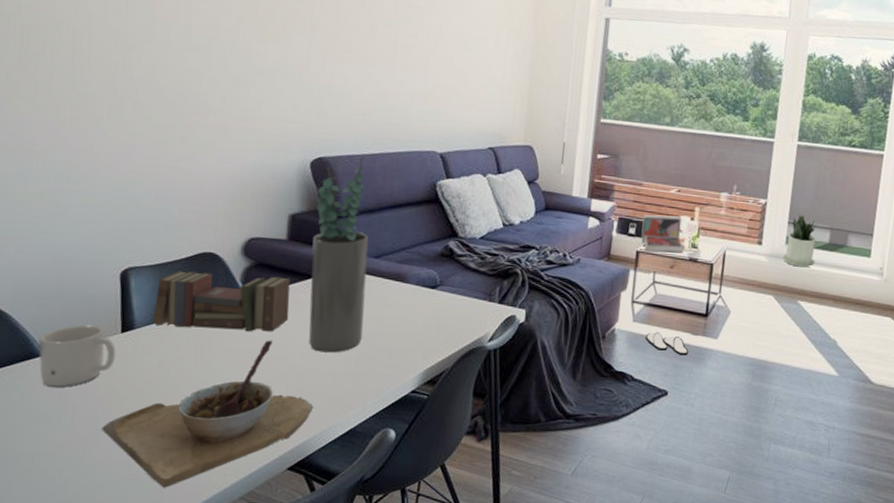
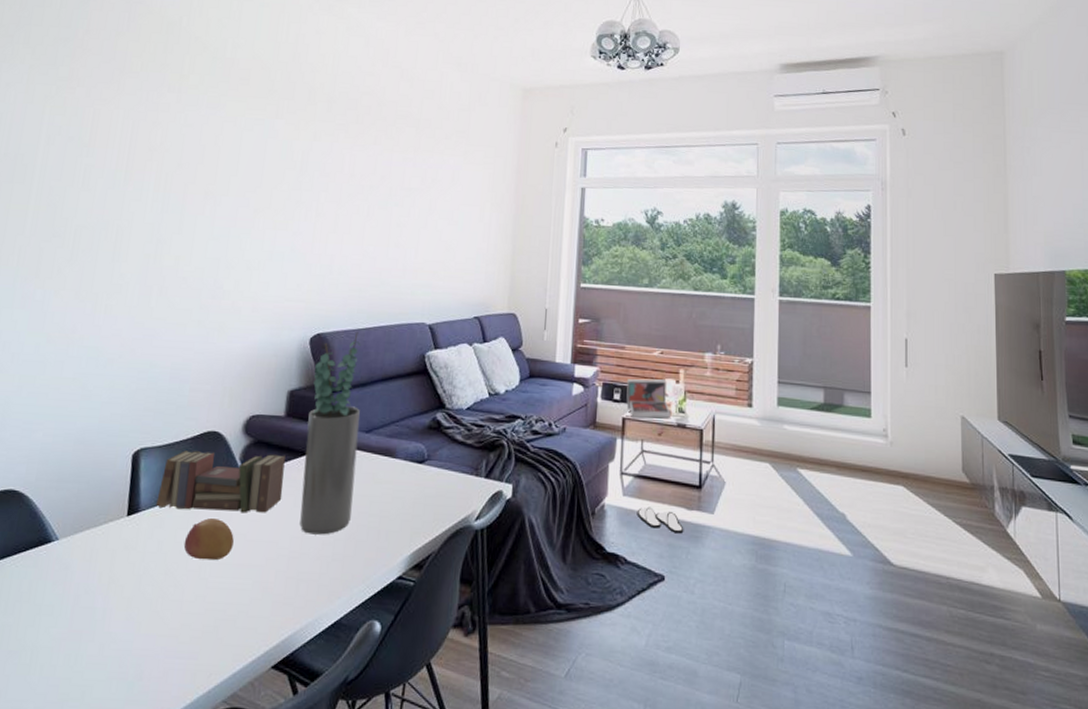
mug: present [38,324,116,387] -> none [50,508,120,575]
bowl: present [102,340,314,488] -> none [98,521,302,688]
fruit: none [186,336,240,375] -> present [183,518,234,561]
planter: present [782,214,818,268] -> none [775,372,811,431]

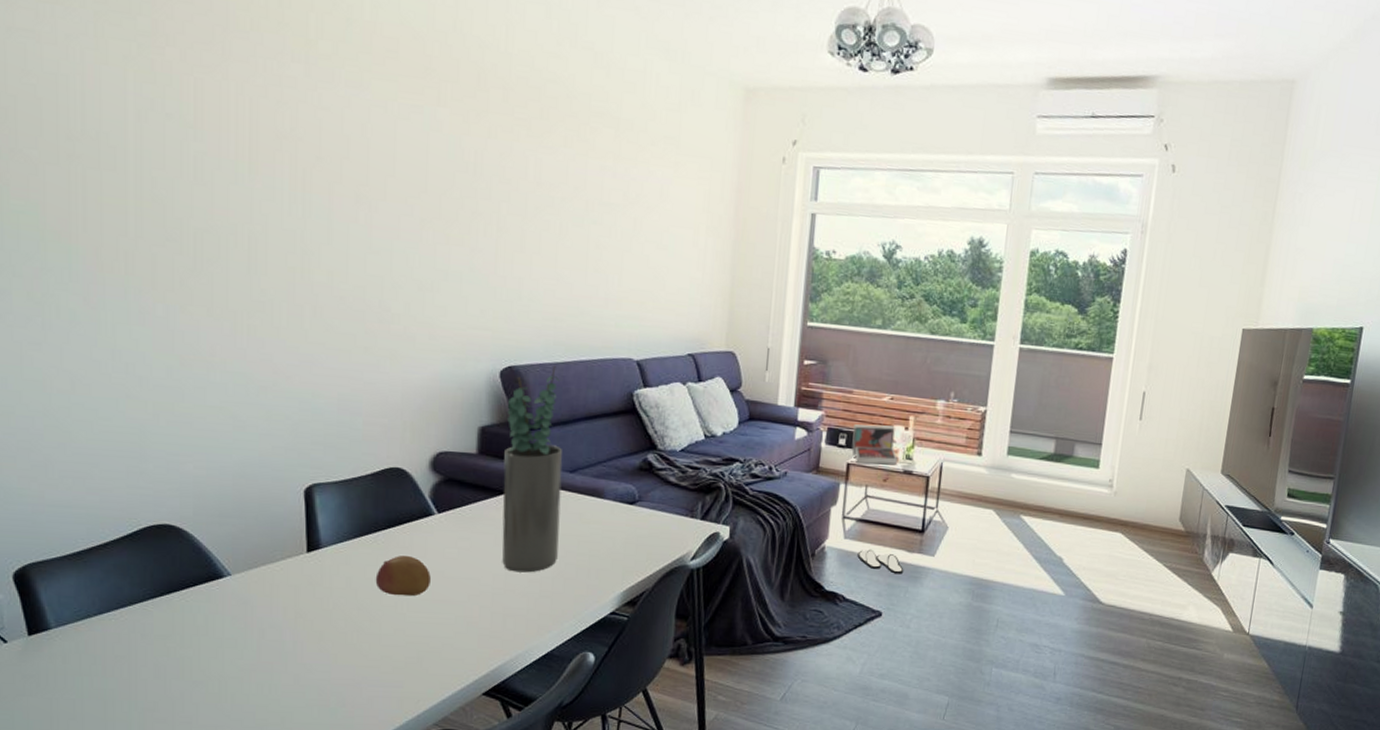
book: present [156,450,286,513] -> none [339,487,481,551]

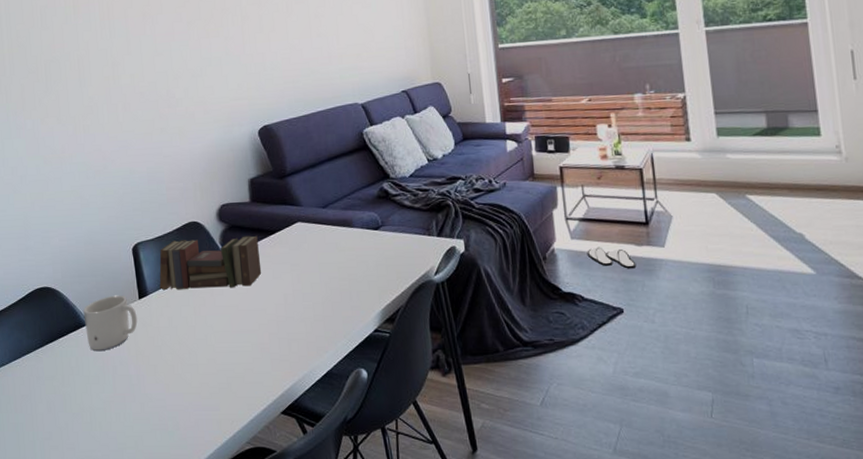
mug: none [222,544,302,609] -> present [83,295,138,351]
book: none [339,487,481,551] -> present [159,235,262,290]
fruit: present [375,556,431,597] -> none [189,295,229,330]
vase: present [502,366,562,573] -> none [267,120,324,301]
tablet: present [851,424,897,465] -> none [559,125,607,166]

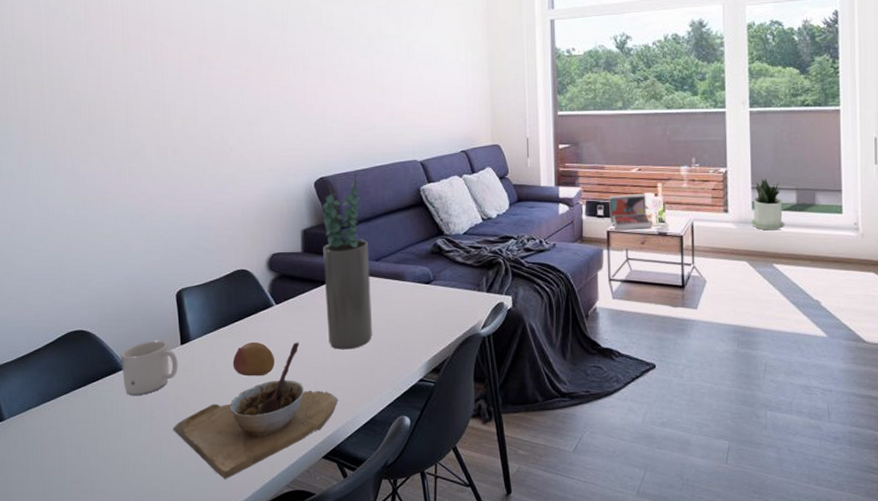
bowl: none [135,293,295,435] -> present [173,342,339,479]
book: present [159,235,262,290] -> none [203,285,310,337]
fruit: none [189,295,229,330] -> present [232,342,275,377]
vase: none [267,120,324,301] -> present [322,173,372,350]
tablet: none [559,125,607,166] -> present [609,194,651,231]
slippers: present [587,247,637,269] -> none [626,307,671,328]
planter: none [716,101,756,159] -> present [750,178,785,231]

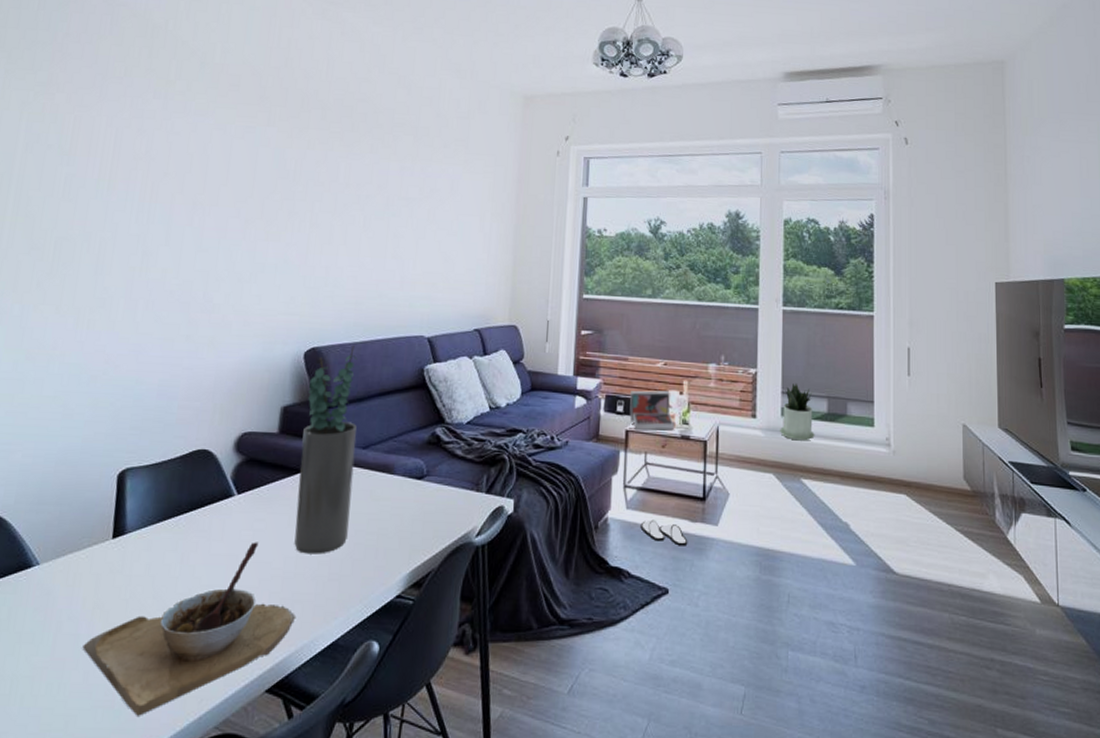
mug: present [120,340,178,395] -> none [30,531,105,601]
fruit: present [232,342,275,377] -> none [172,540,226,583]
slippers: none [626,307,671,328] -> present [640,519,688,546]

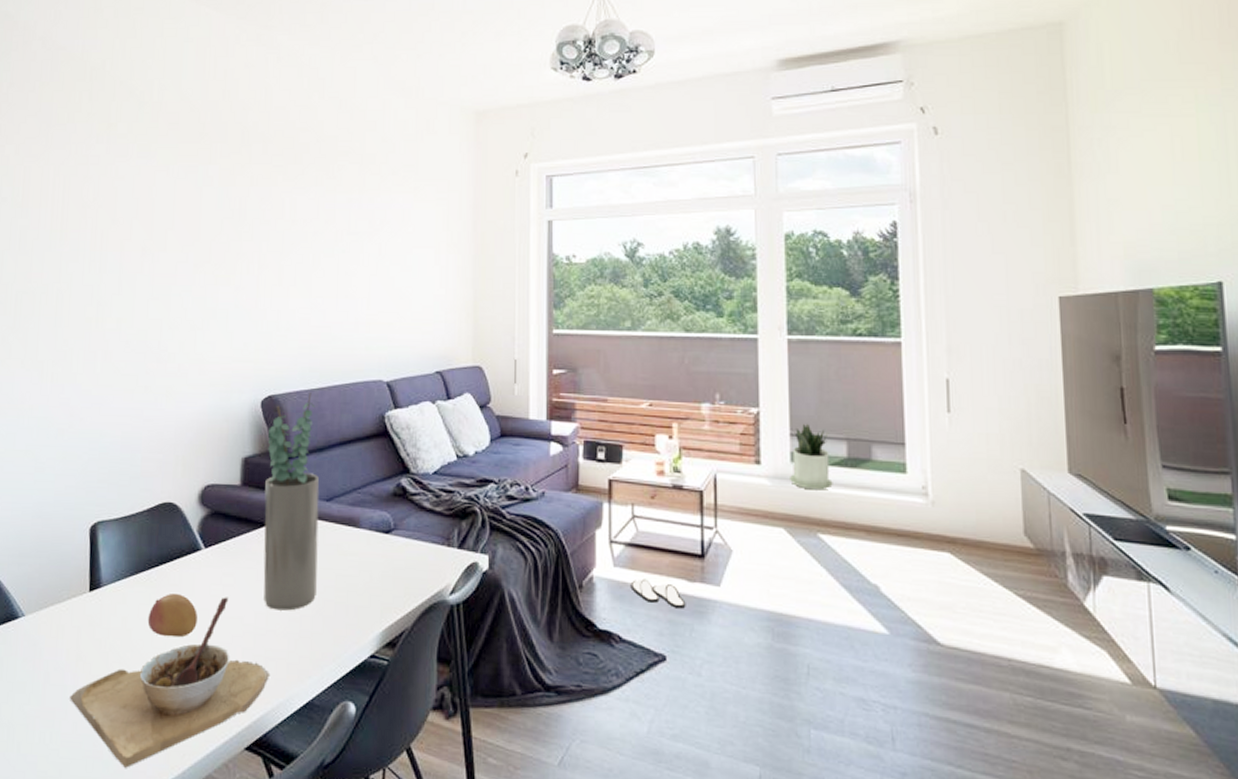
fruit: none [172,540,226,583] -> present [147,594,197,638]
tablet: present [629,390,674,431] -> none [612,434,664,480]

